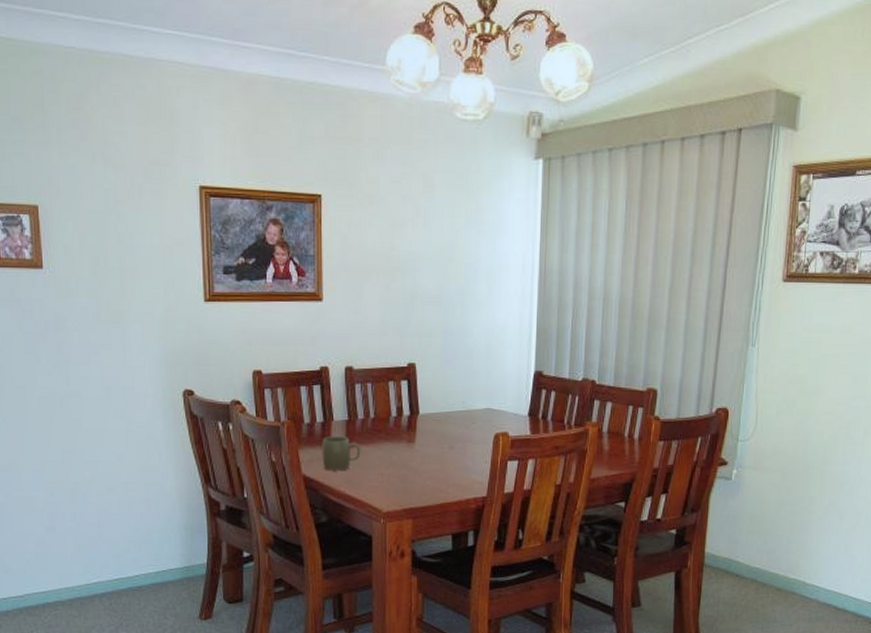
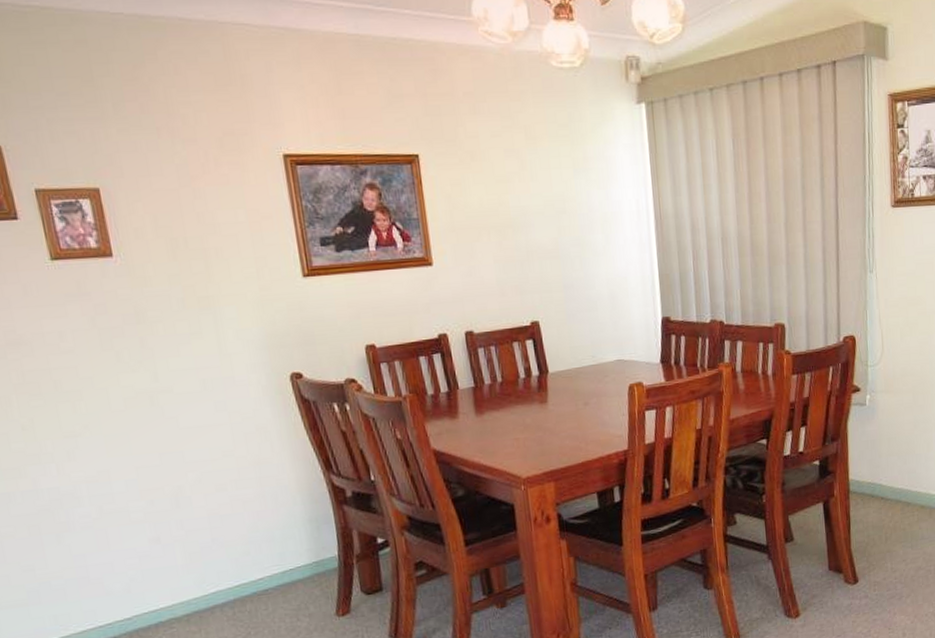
mug: present [322,436,361,471] -> none [449,404,492,442]

